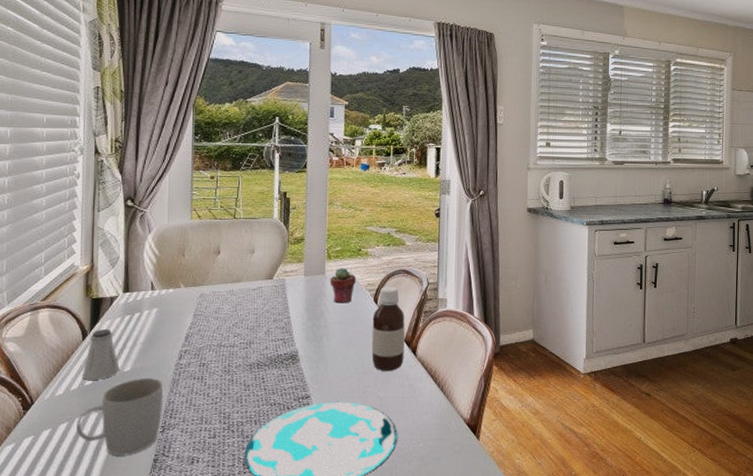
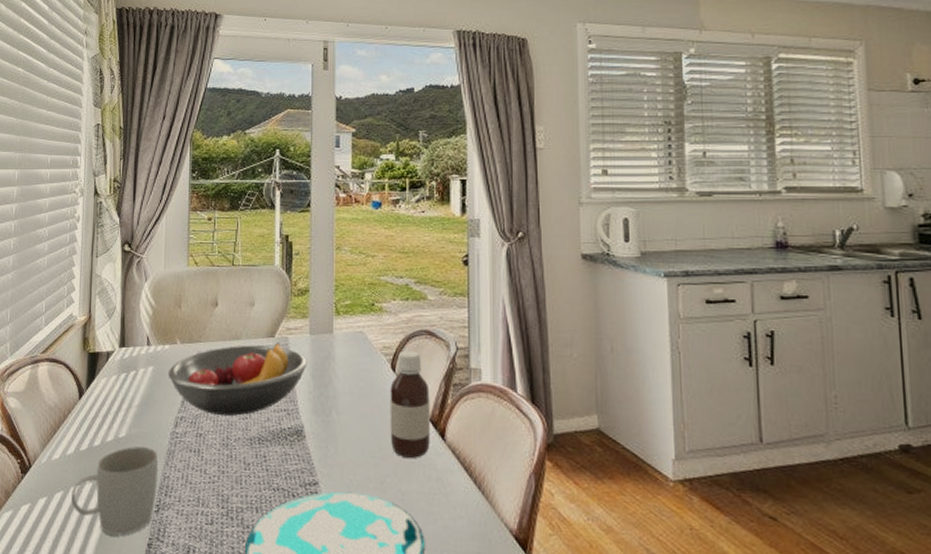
saltshaker: present [82,329,120,381] -> none [77,388,115,446]
fruit bowl: none [172,283,302,346] -> present [167,342,307,416]
potted succulent: present [330,267,356,303] -> none [339,325,369,370]

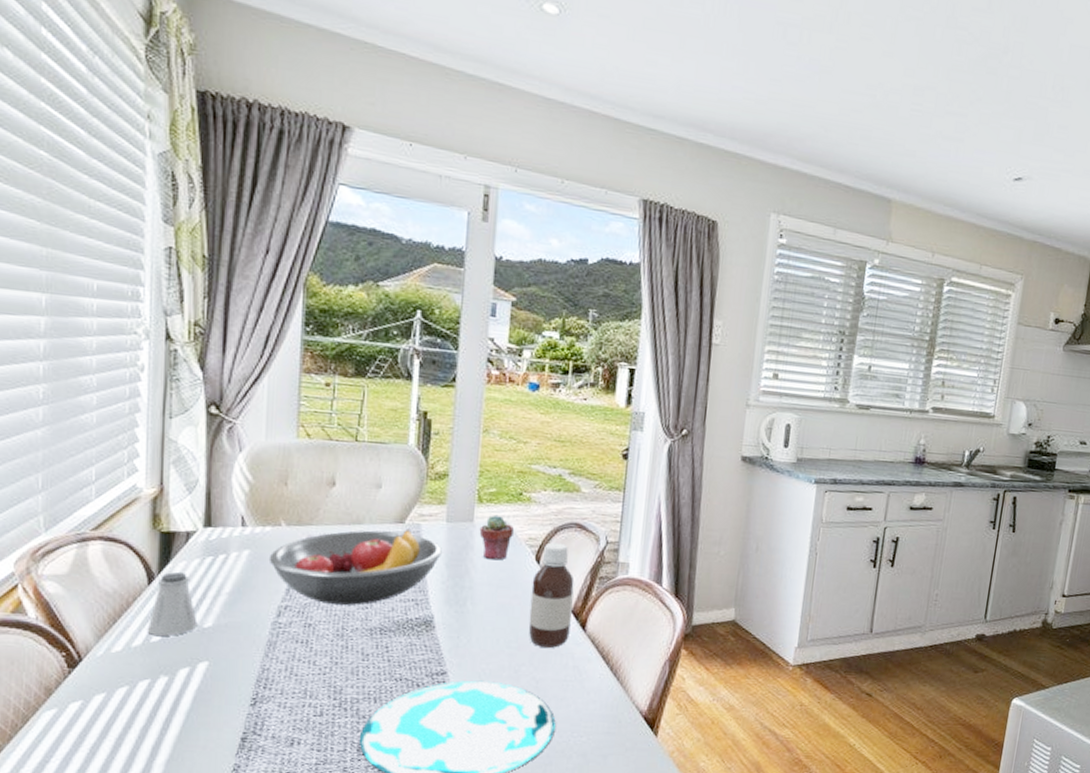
mug: present [71,446,159,536] -> none [140,637,256,731]
saltshaker: none [77,388,115,446] -> present [147,572,198,637]
potted succulent: none [339,325,369,370] -> present [479,514,514,560]

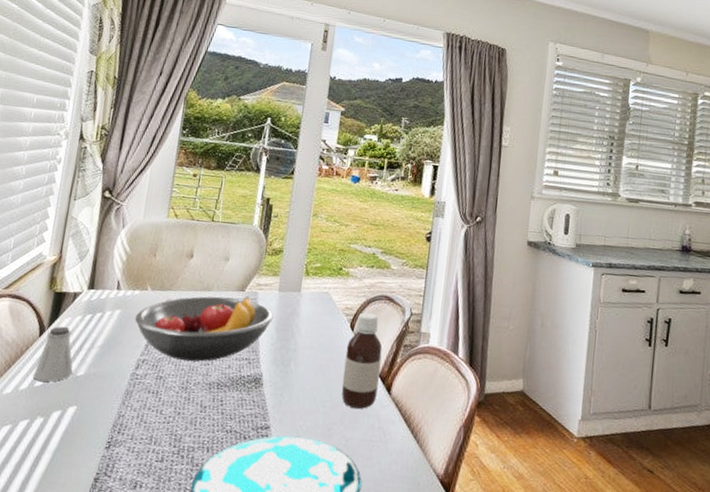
potted succulent: present [479,514,514,560] -> none [305,286,334,327]

